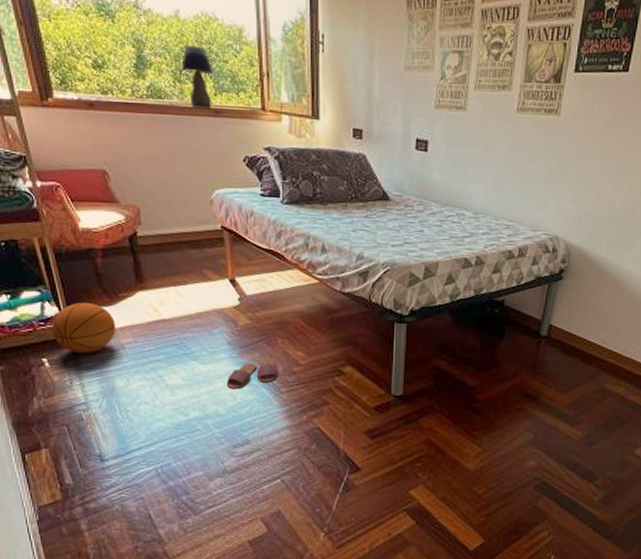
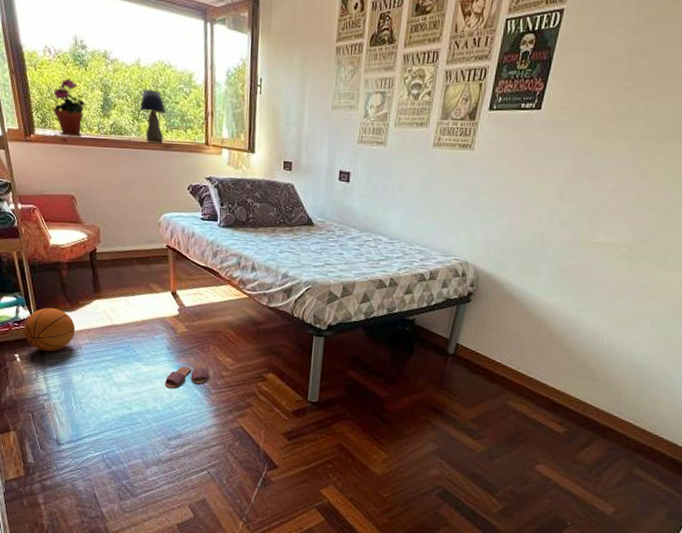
potted plant: none [74,32,115,101] -> present [53,78,86,137]

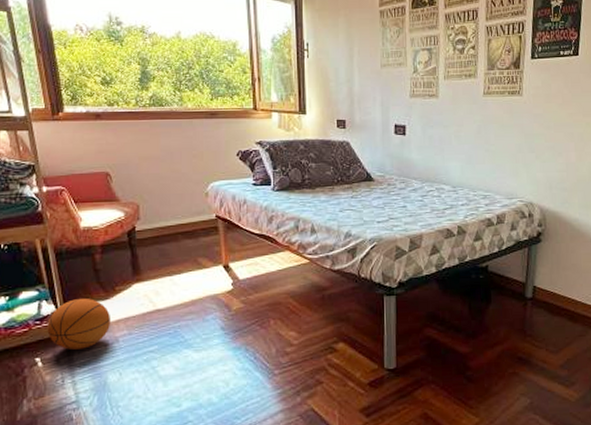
potted plant: present [53,78,86,137] -> none [85,54,122,112]
table lamp: present [139,89,166,144] -> none [181,60,210,113]
slippers: present [165,363,209,388] -> none [220,340,271,374]

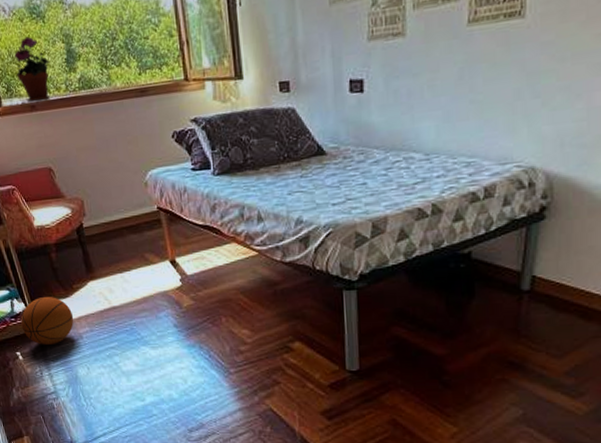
potted plant: none [85,54,122,112] -> present [14,36,51,103]

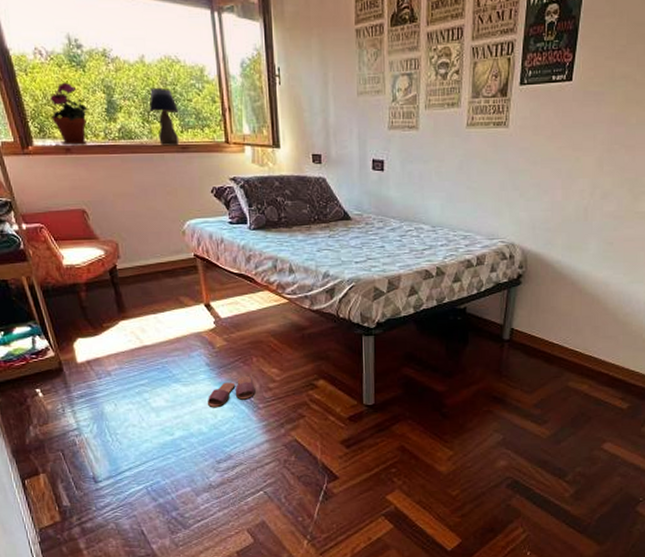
basketball: present [21,296,74,345] -> none [43,334,102,382]
table lamp: none [106,28,137,93] -> present [149,87,179,146]
slippers: none [177,338,226,371] -> present [208,377,256,407]

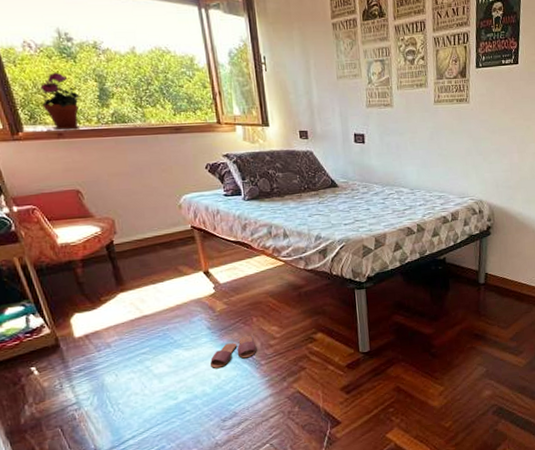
table lamp: present [149,87,179,146] -> none [141,75,172,128]

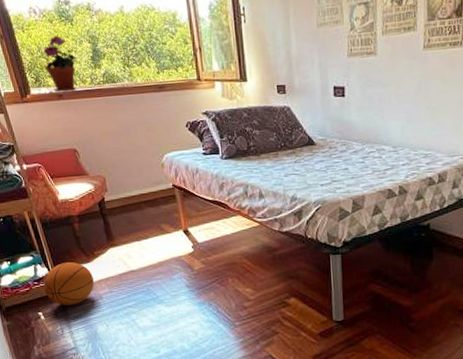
basketball: none [37,309,101,358] -> present [43,261,95,305]
slippers: present [210,336,257,368] -> none [189,296,232,326]

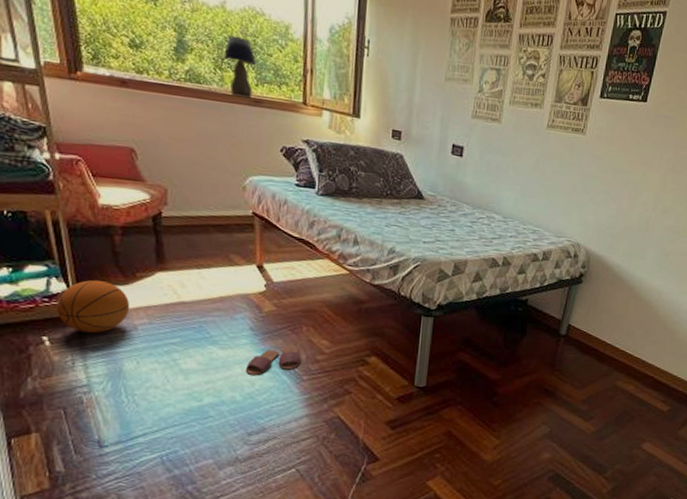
potted plant: present [43,35,77,92] -> none [109,11,154,81]
table lamp: none [128,34,156,87] -> present [223,35,257,99]
slippers: none [189,296,232,326] -> present [246,345,301,375]

